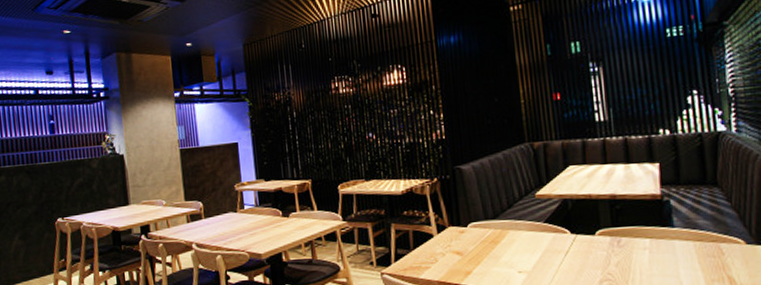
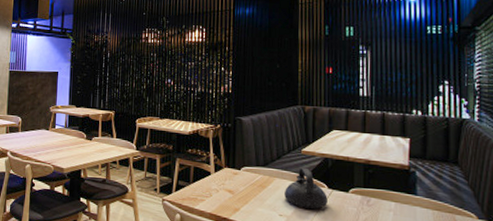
teapot: none [521,213,572,261] -> present [284,167,328,210]

